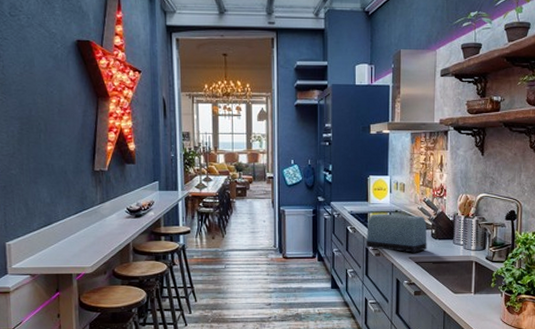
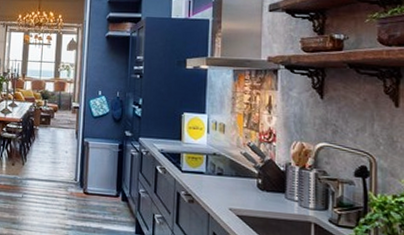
toaster: present [365,213,427,253] -> none [177,154,252,205]

